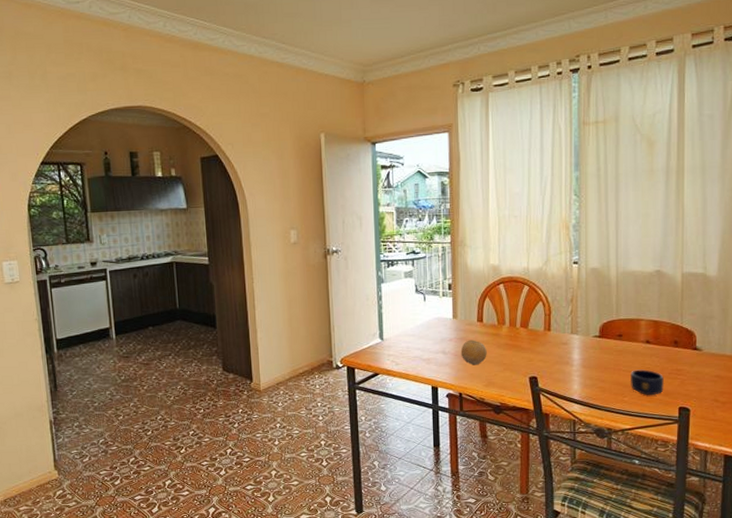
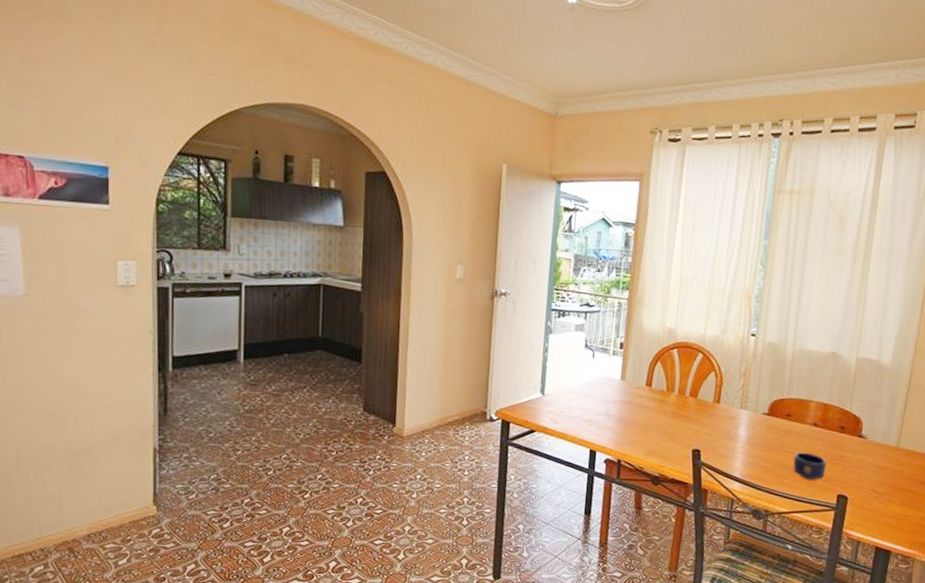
fruit: present [460,340,487,365] -> none [624,404,652,432]

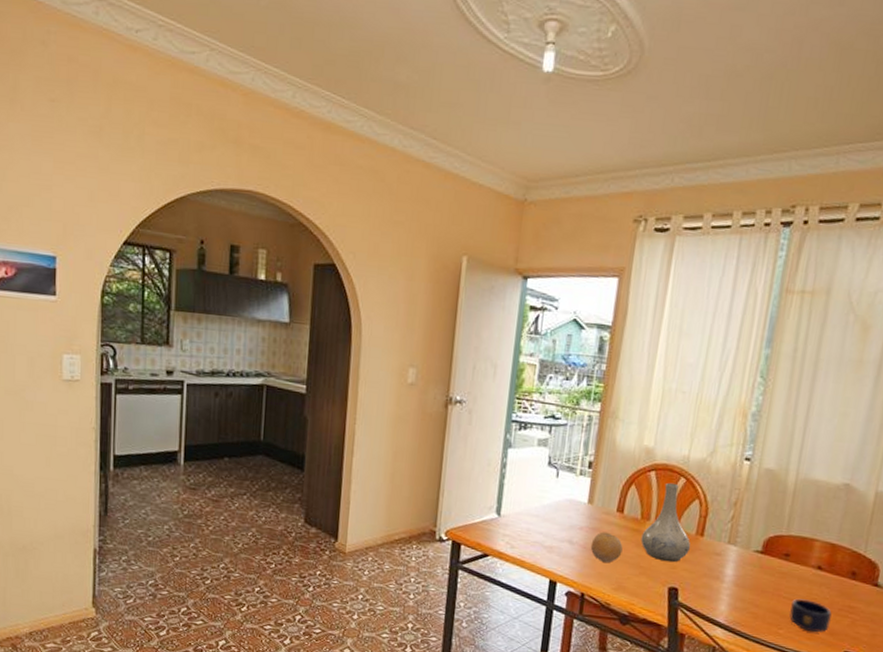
fruit: none [624,404,652,432] -> present [590,532,623,564]
vase: none [667,358,710,428] -> present [640,482,691,562]

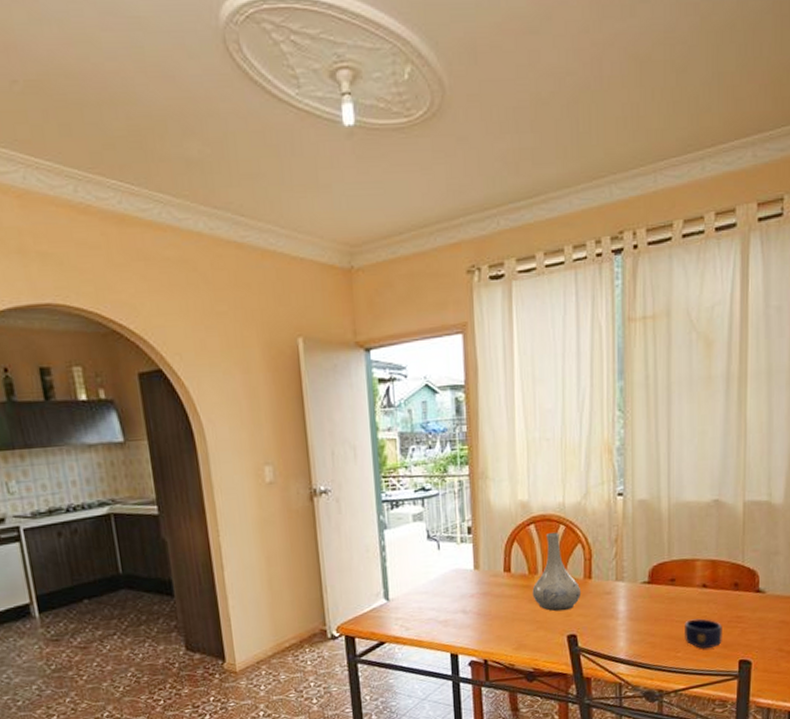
fruit: present [590,532,623,564] -> none [484,594,517,625]

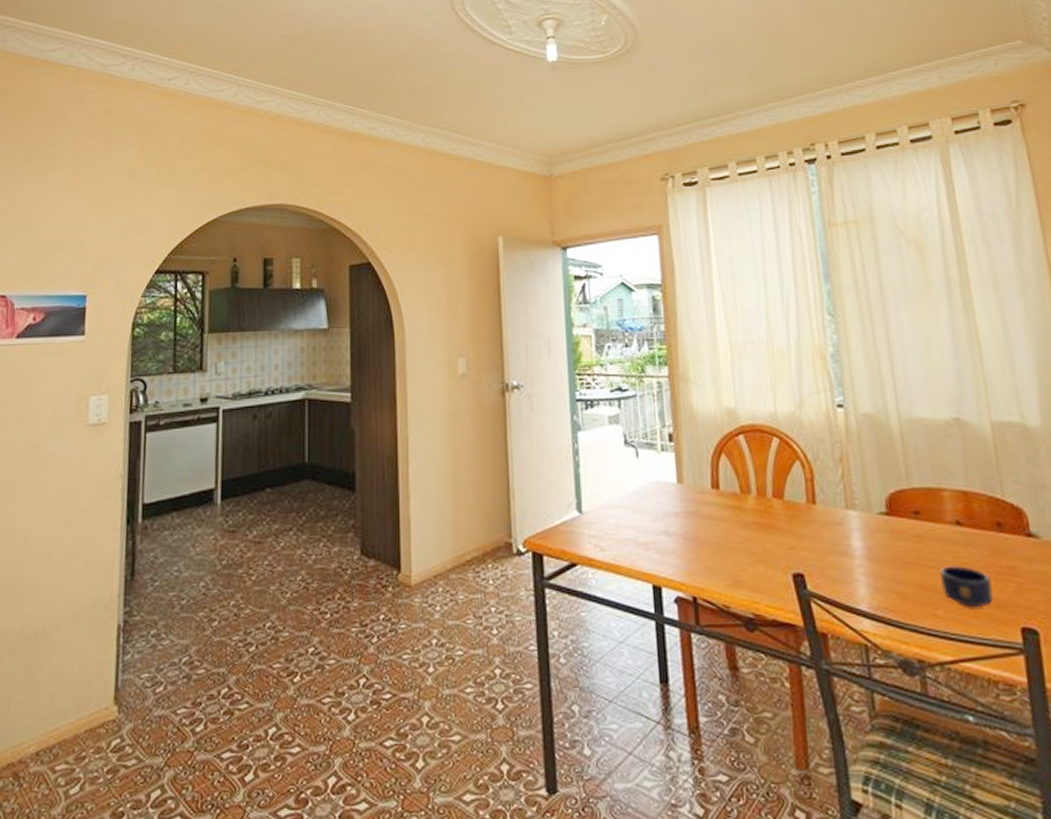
vase: present [532,532,582,611] -> none [746,445,805,542]

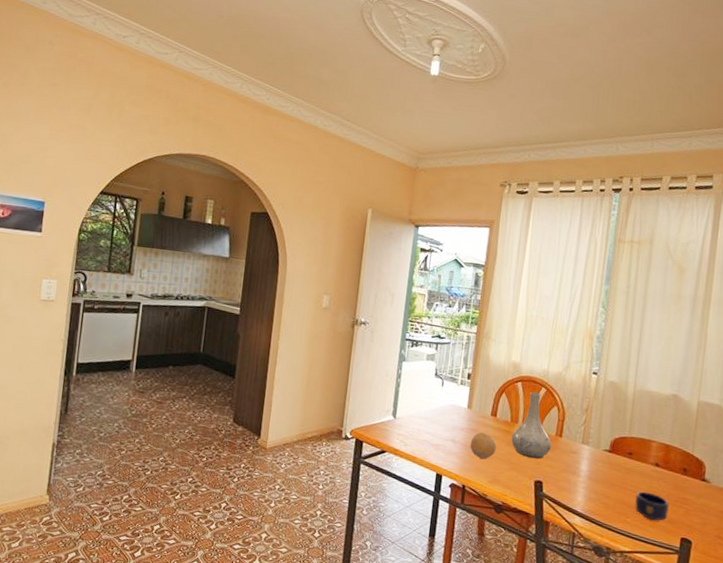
fruit: none [691,515,729,554] -> present [470,432,497,460]
vase: none [746,445,805,542] -> present [511,392,552,459]

